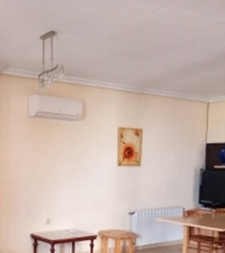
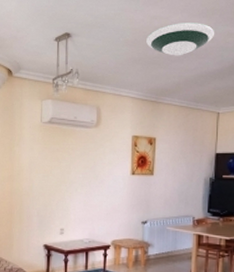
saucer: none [131,14,203,48] -> present [146,23,215,56]

